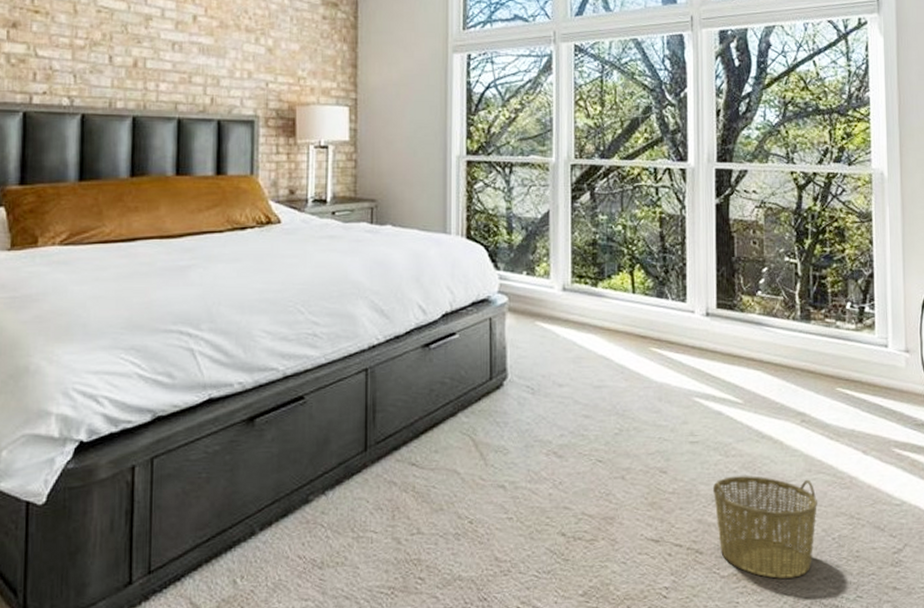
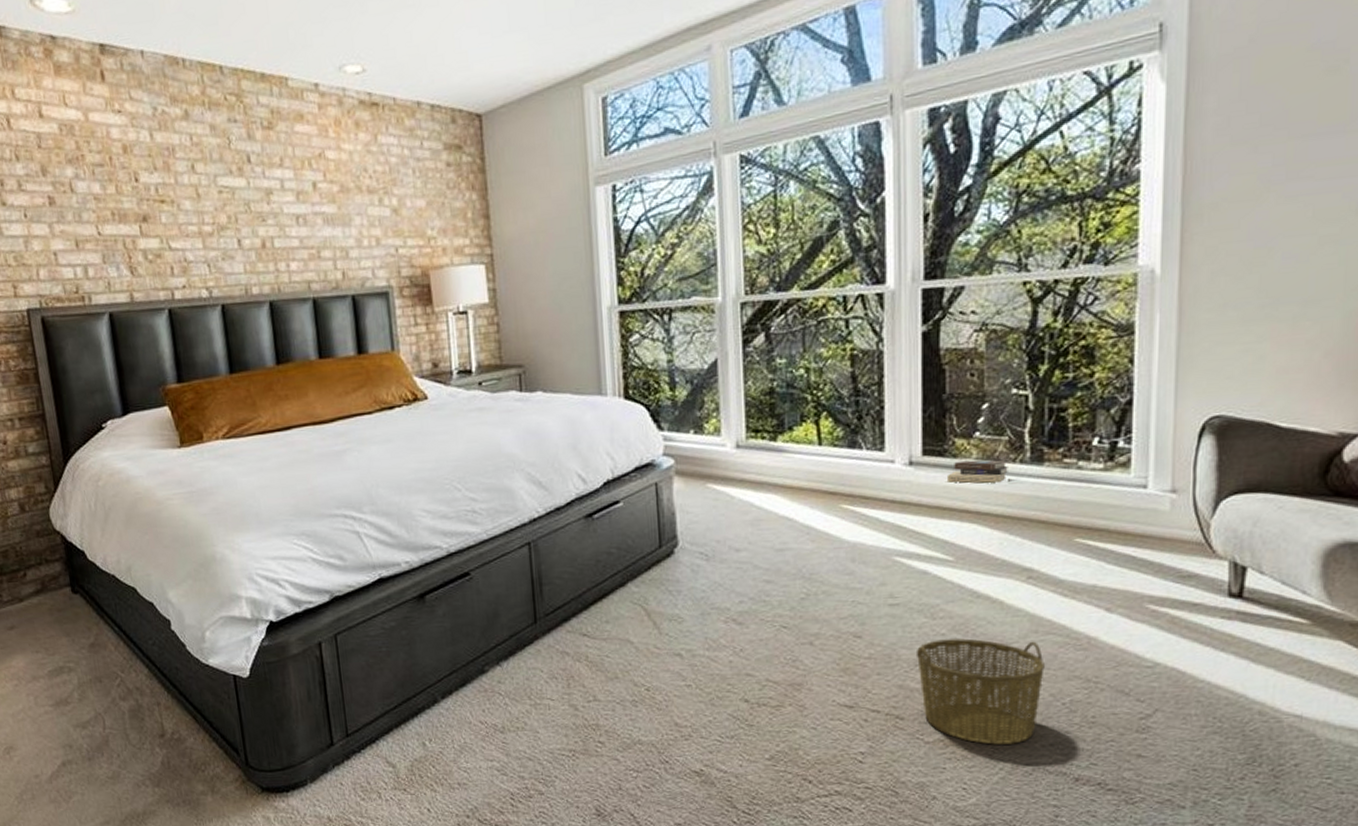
books: none [736,315,784,337] -> present [946,459,1008,484]

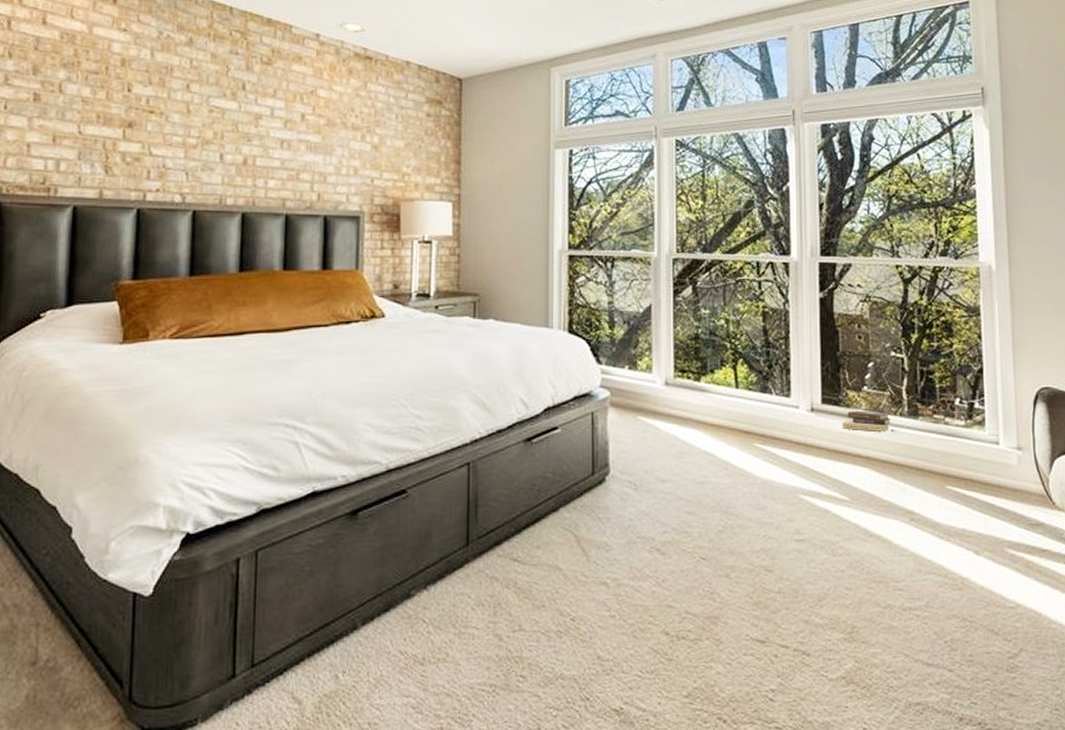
basket: present [915,638,1045,745] -> none [819,575,928,683]

